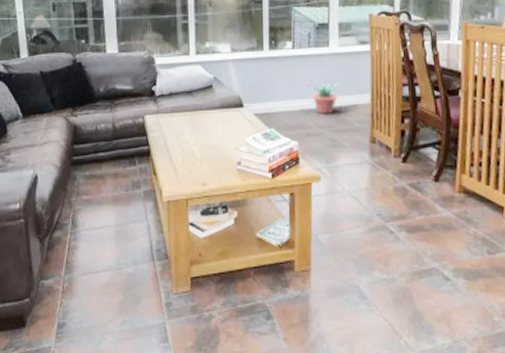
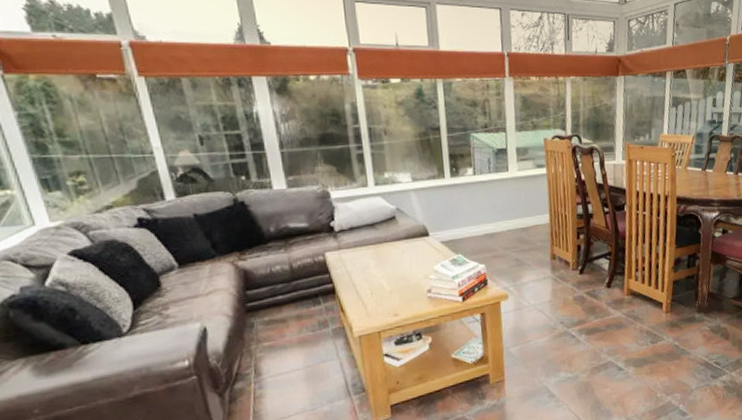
potted plant: present [307,81,339,115] -> none [490,205,520,237]

